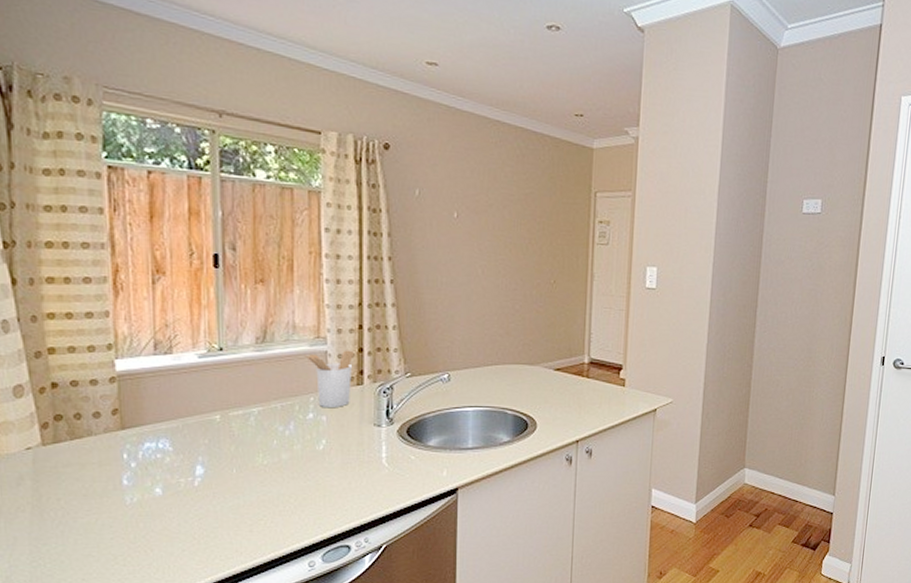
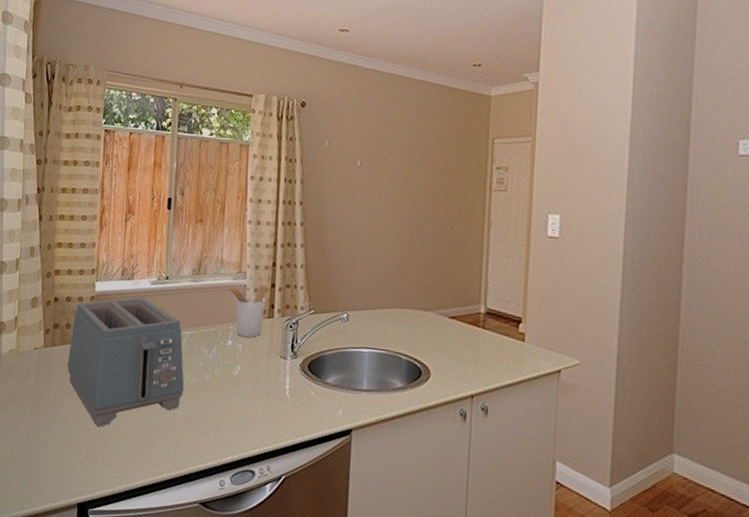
toaster: none [82,373,255,528] -> present [67,297,184,427]

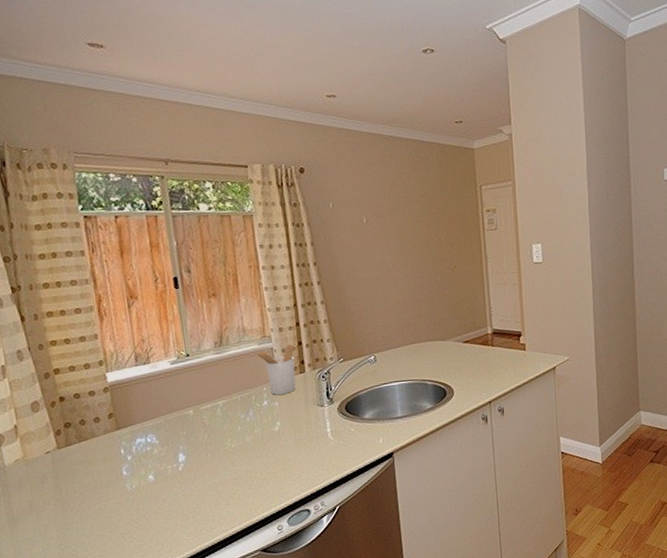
toaster: present [67,297,184,427] -> none [87,378,226,510]

